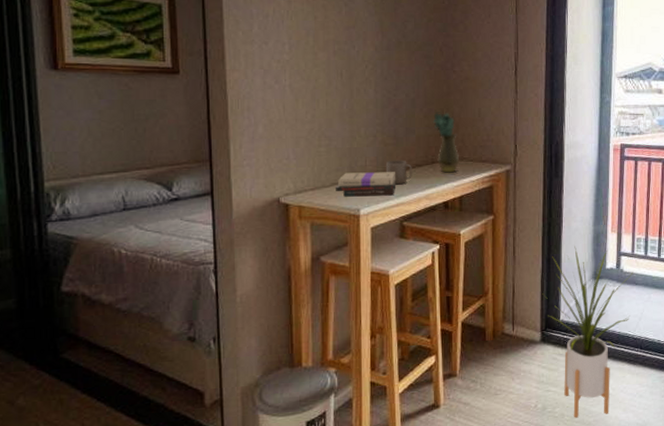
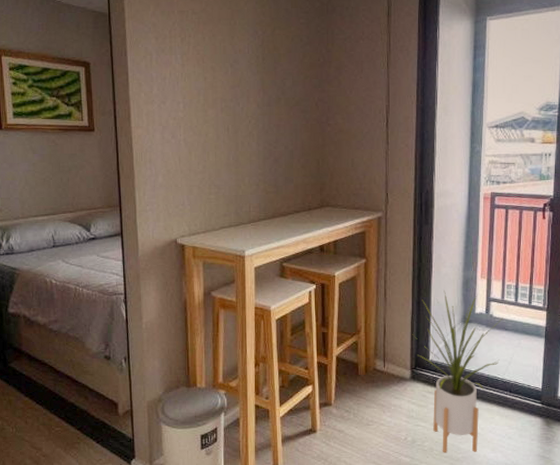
books: present [336,172,397,197] -> none [224,217,277,239]
mug: present [386,160,412,185] -> none [268,206,291,229]
vase: present [433,109,459,173] -> none [310,160,333,219]

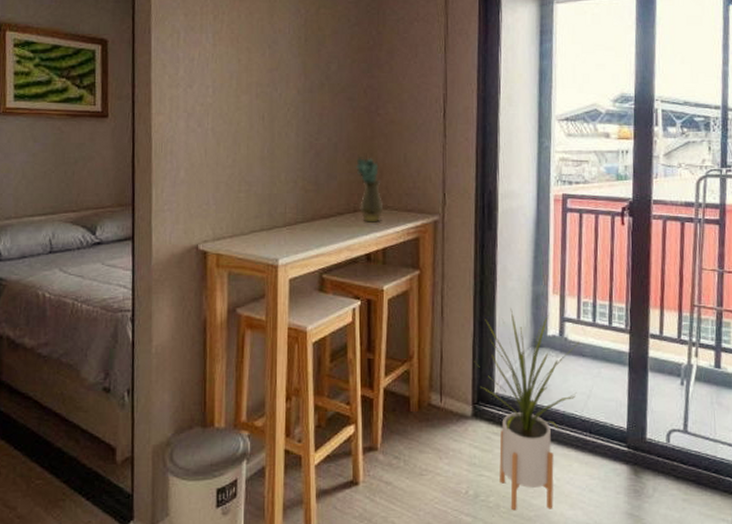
vase: none [310,160,333,219] -> present [356,154,382,222]

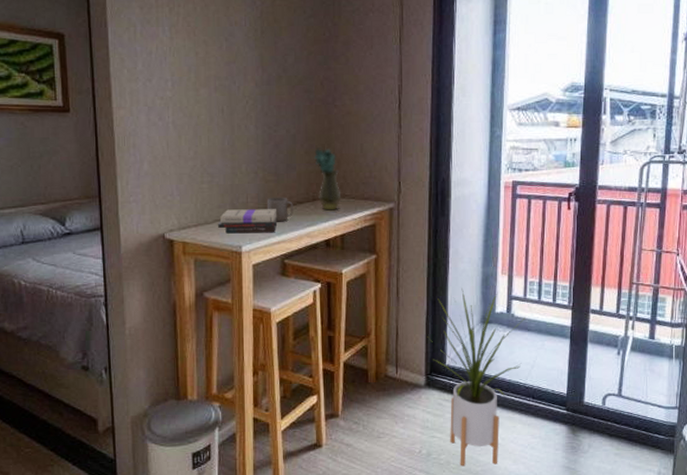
books: none [254,220,317,246] -> present [218,209,278,234]
mug: none [307,207,333,234] -> present [268,197,293,222]

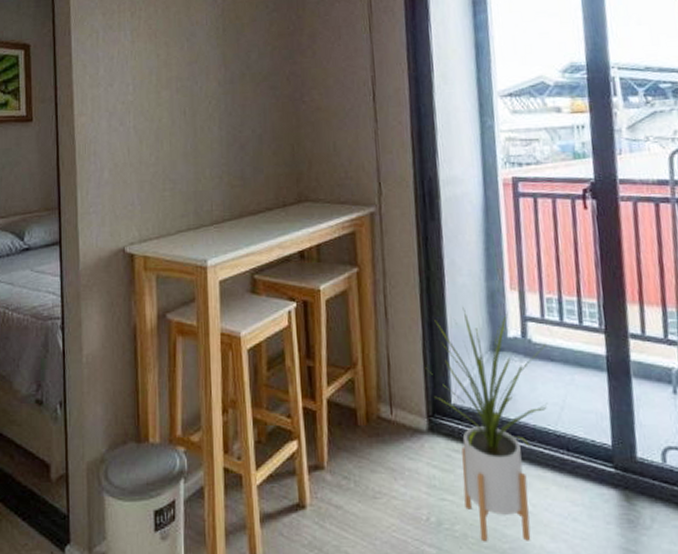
books: present [218,209,278,234] -> none [181,217,245,246]
mug: present [268,197,293,222] -> none [234,203,262,232]
vase: present [314,145,340,211] -> none [283,145,314,217]

